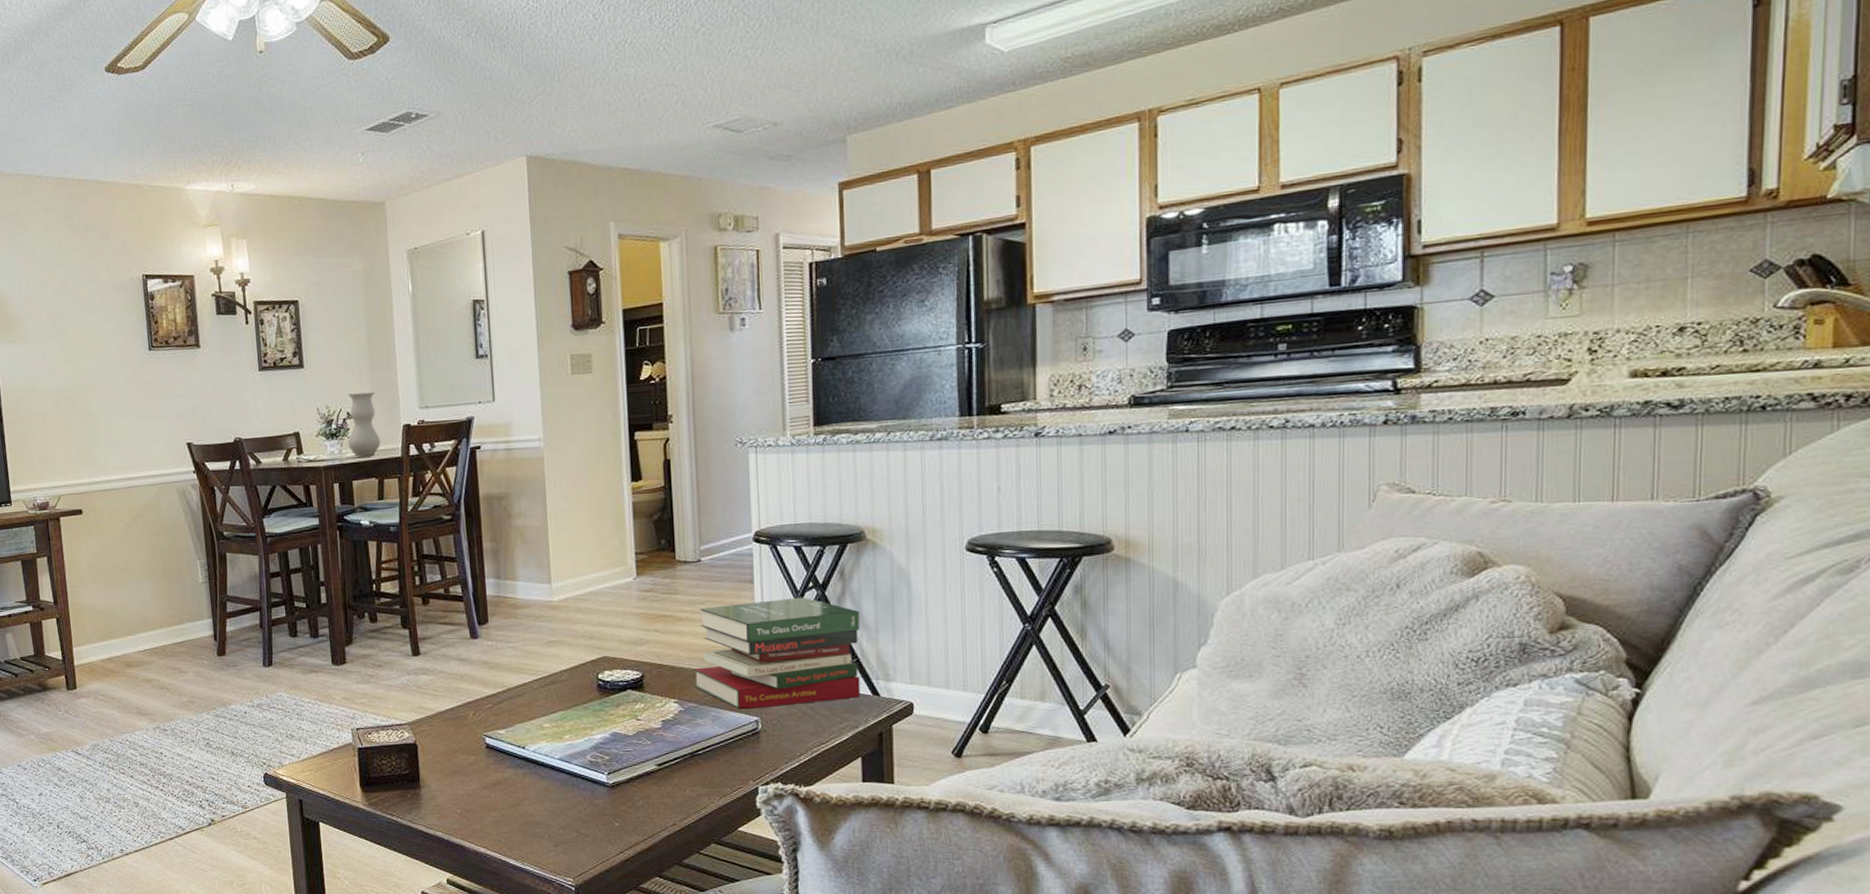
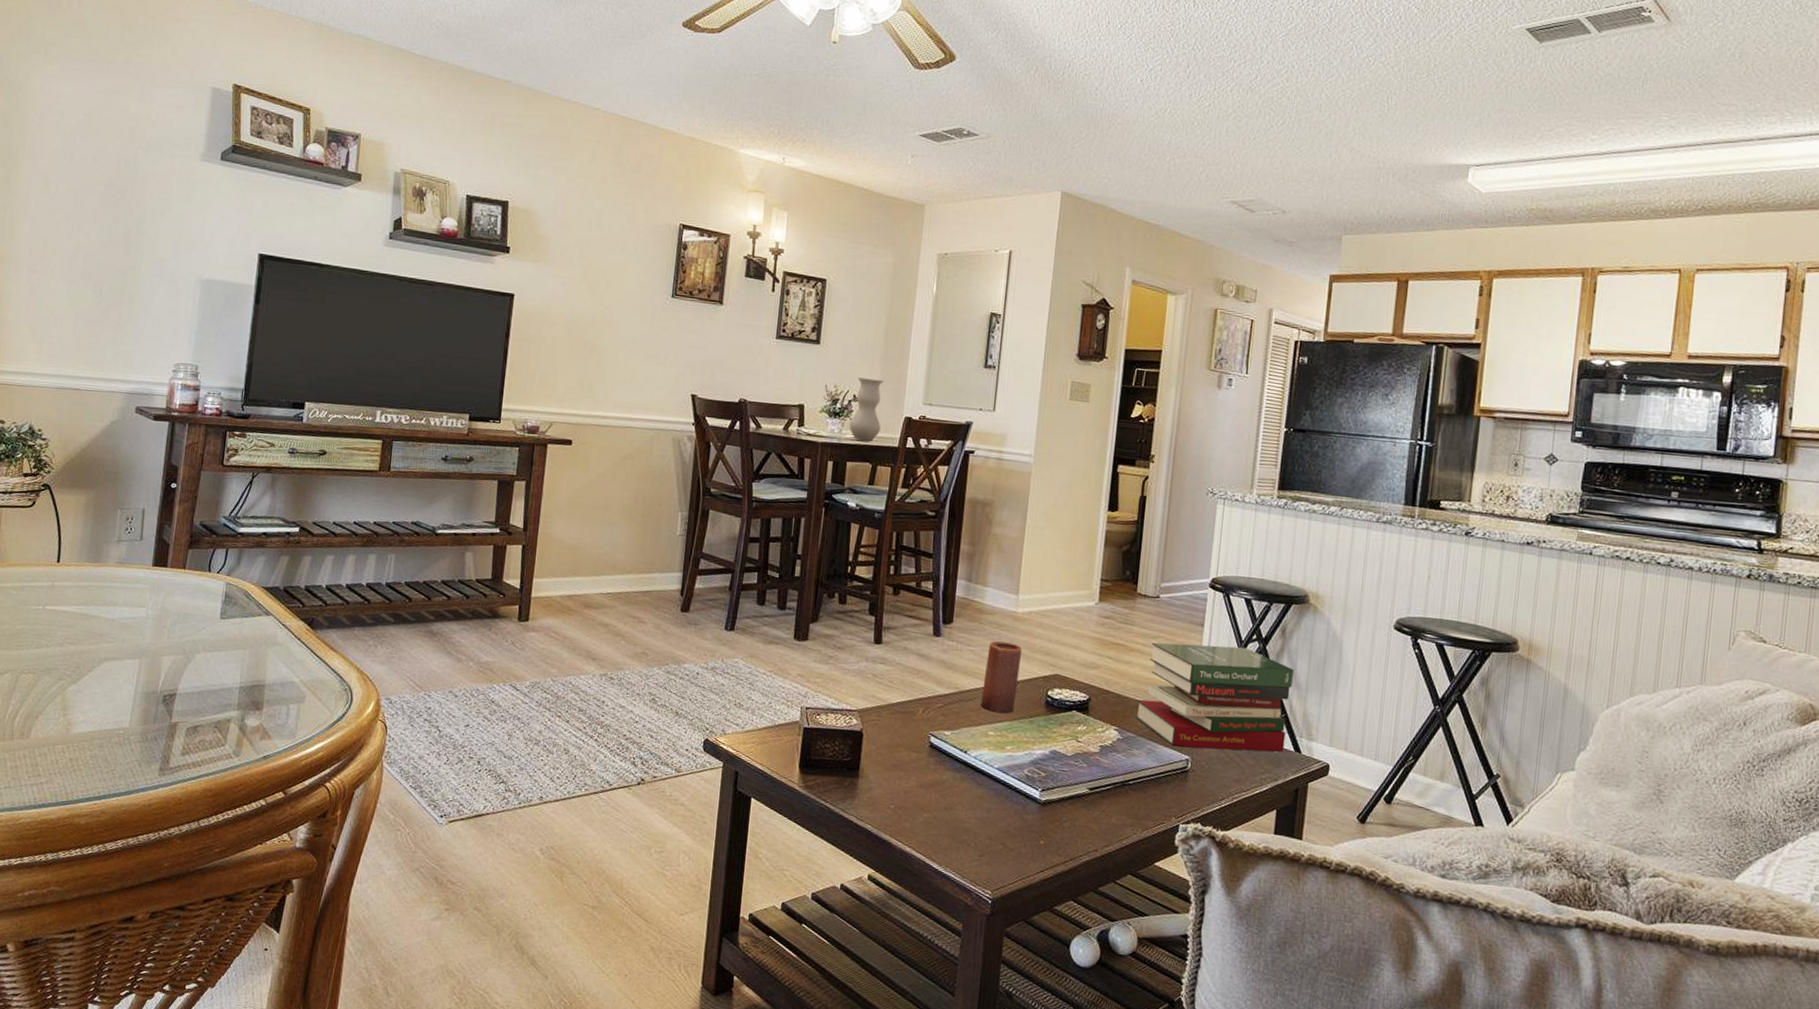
candle: none [529,633,566,705] -> present [981,641,1022,714]

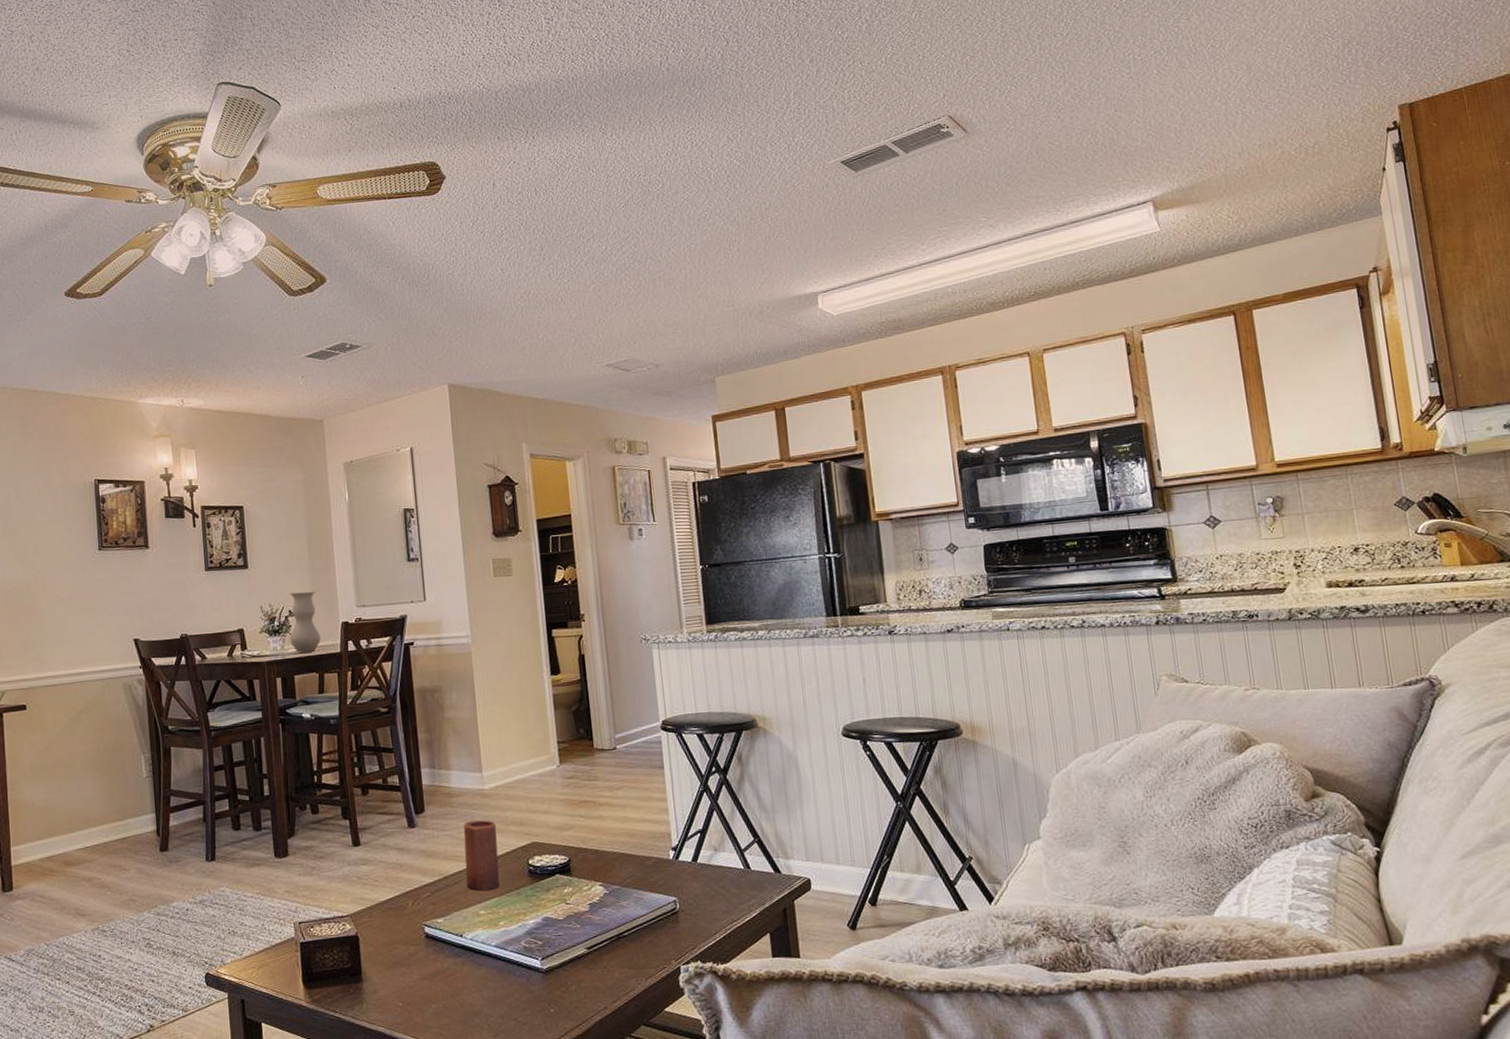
books: present [1136,642,1294,752] -> none [616,781,764,891]

